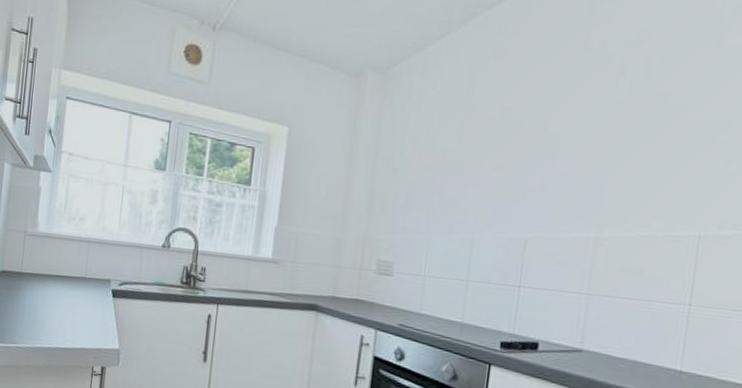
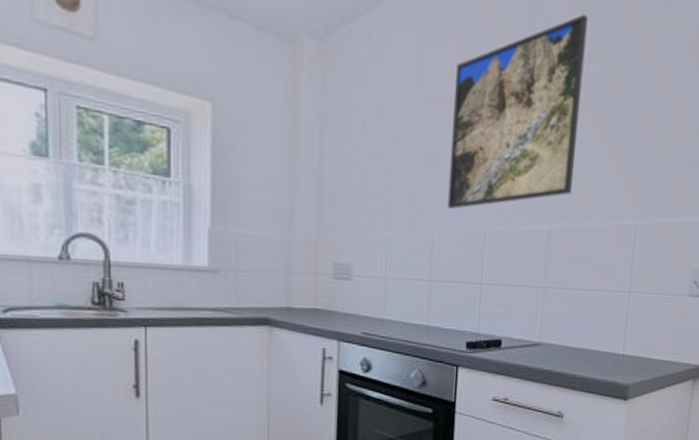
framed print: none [488,34,647,216] -> present [447,14,588,209]

